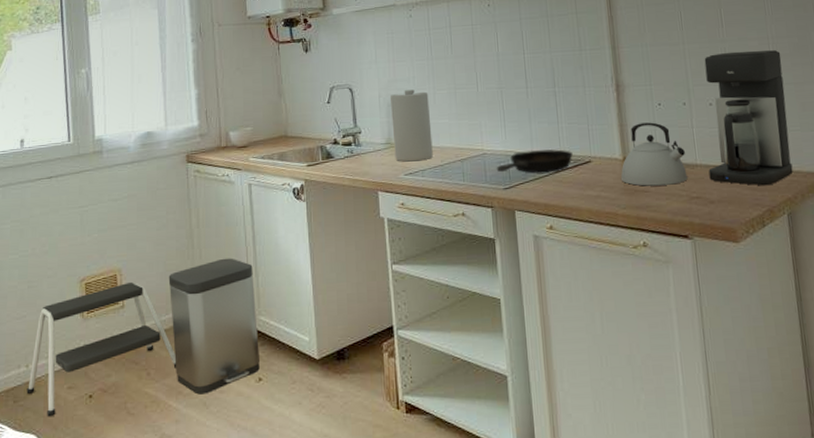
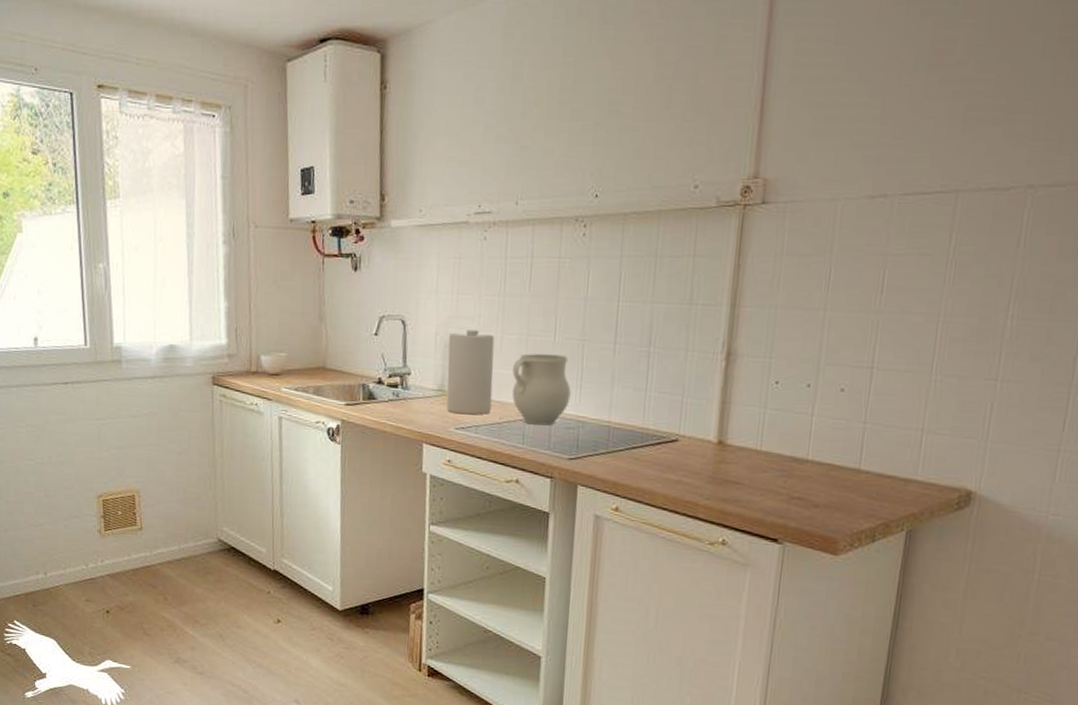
step stool: present [26,282,177,417] -> none [45,505,195,626]
pedal bin: present [168,258,260,395] -> none [188,493,280,627]
ceramic jug: none [447,102,498,163] -> present [512,353,571,426]
frying pan: present [496,148,573,173] -> none [563,418,658,447]
kettle: present [620,122,688,186] -> none [710,402,796,480]
coffee maker: present [704,50,793,186] -> none [819,327,951,496]

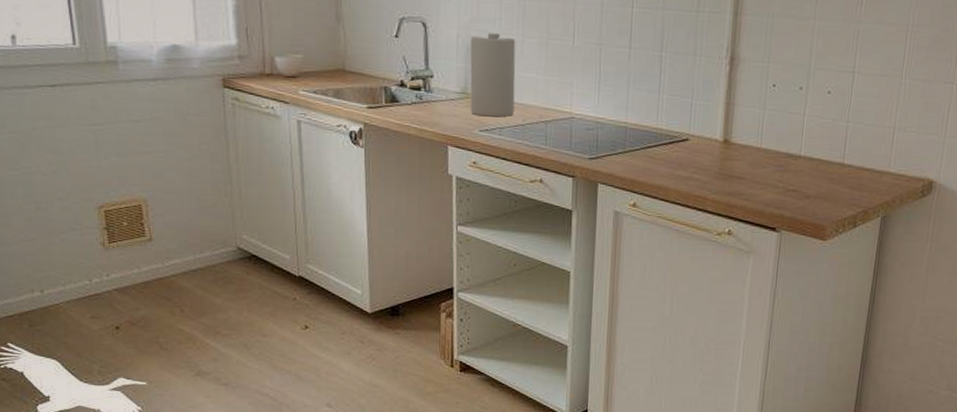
ceramic jug: present [512,353,571,426] -> none [534,57,590,127]

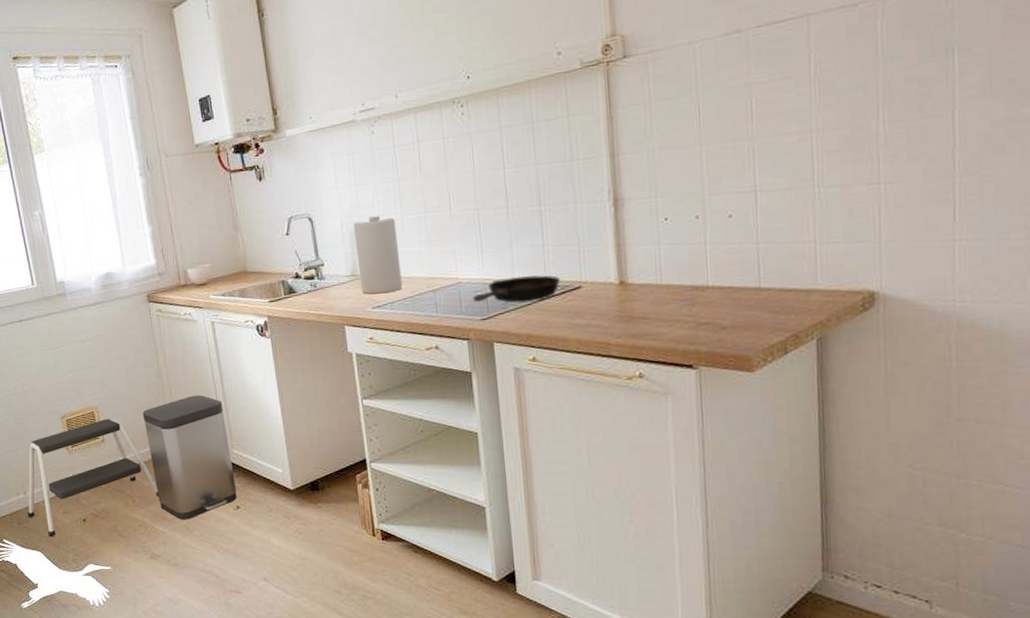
step stool: none [43,215,214,345] -> present [27,419,159,537]
pedal bin: none [203,200,306,336] -> present [142,394,237,520]
frying pan: none [583,119,670,146] -> present [472,274,560,303]

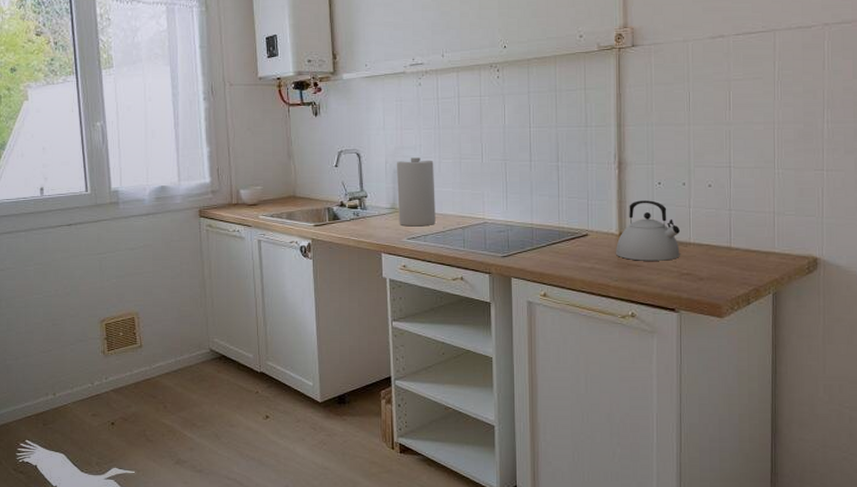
step stool: present [27,419,159,537] -> none [54,325,191,440]
pedal bin: present [142,394,237,520] -> none [183,307,267,427]
frying pan: present [472,274,560,303] -> none [496,221,571,244]
kettle: none [615,240,696,313] -> present [615,200,680,261]

